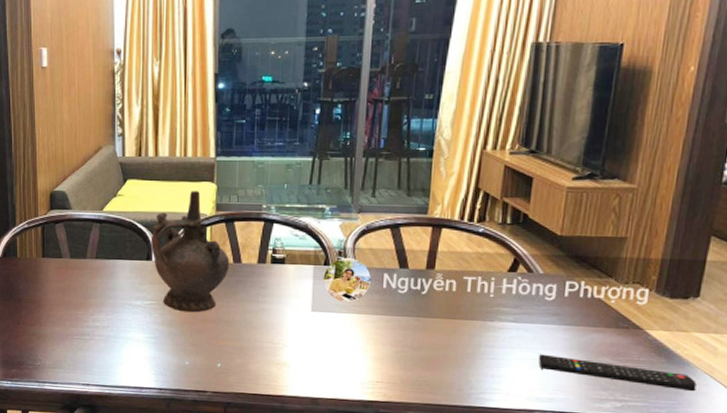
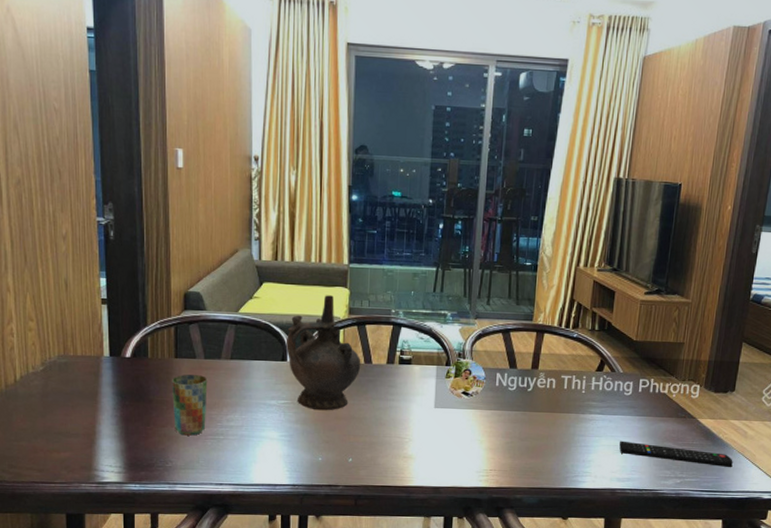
cup: none [39,273,74,335] -> present [171,374,208,436]

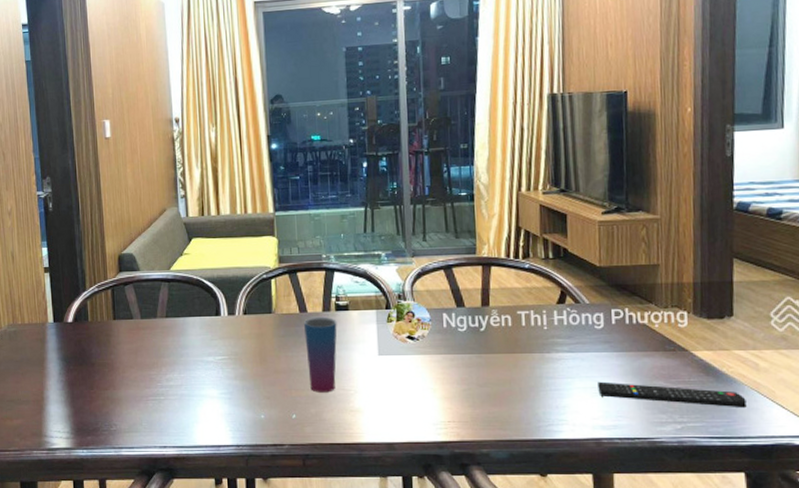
cup: present [171,374,208,436] -> none [111,334,147,398]
ceremonial vessel: present [285,295,361,411] -> none [218,245,296,365]
cup: none [367,368,399,440] -> present [303,316,337,393]

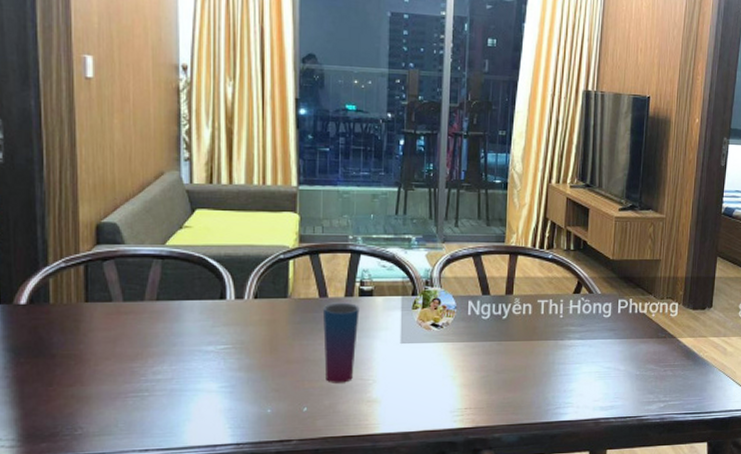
remote control: present [598,381,747,409] -> none [601,366,715,387]

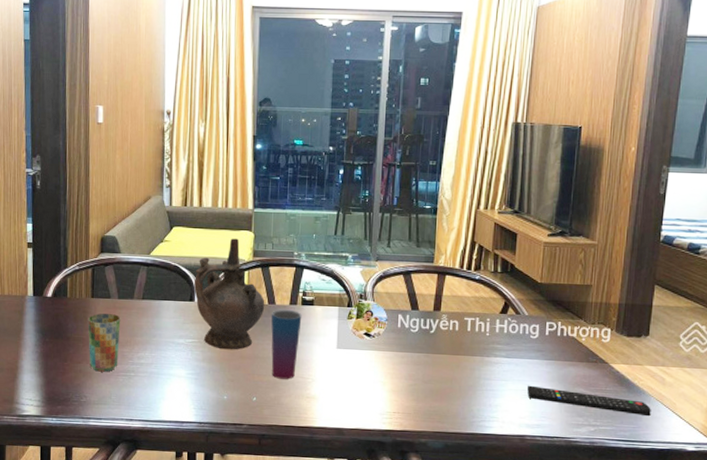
cup: none [80,320,128,395] -> present [87,313,121,372]
ceremonial vessel: none [224,221,315,355] -> present [193,238,265,350]
remote control: none [601,366,715,387] -> present [527,385,651,417]

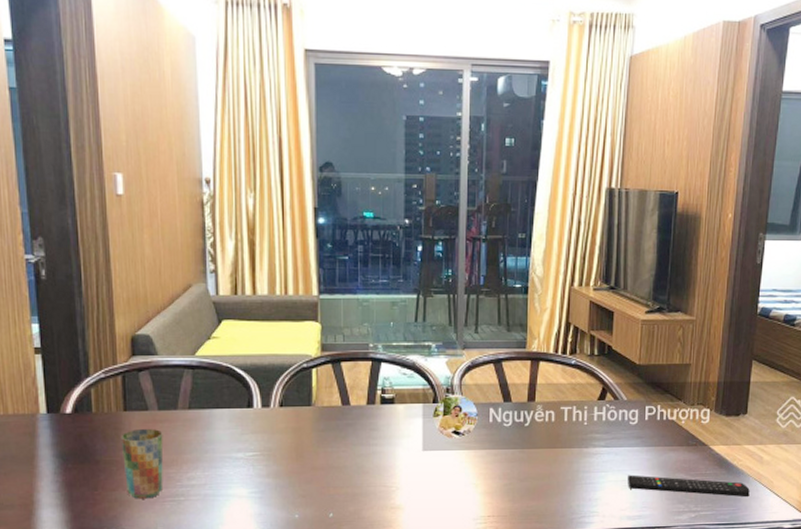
ceremonial vessel: present [193,238,265,350] -> none [251,331,338,462]
cup: present [271,309,302,379] -> none [345,410,382,490]

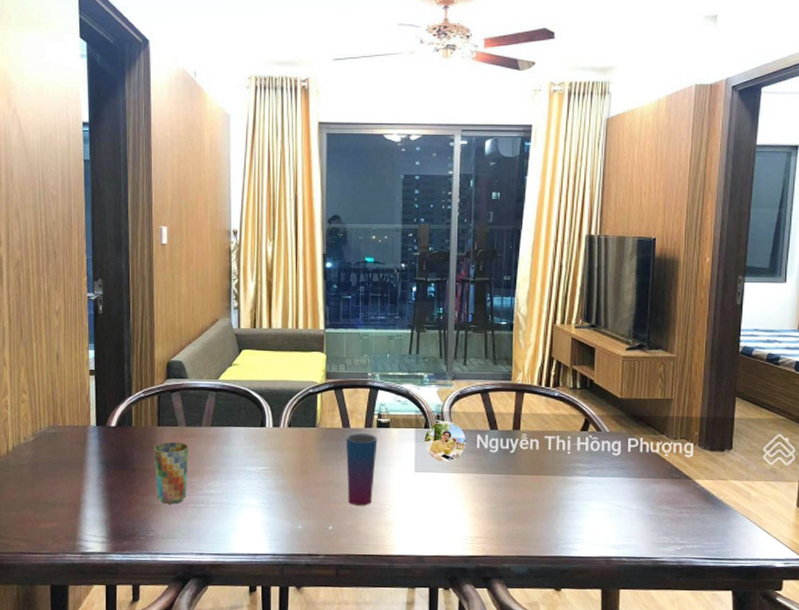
cup: none [345,410,382,490] -> present [345,432,378,506]
remote control: present [628,475,750,498] -> none [612,504,738,533]

